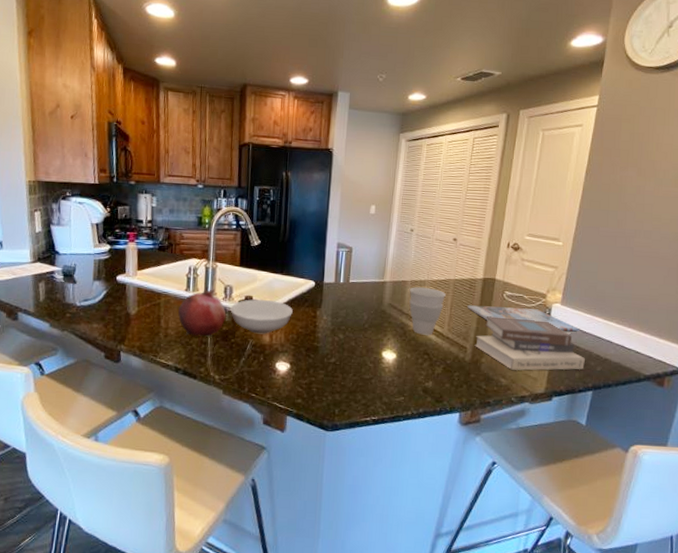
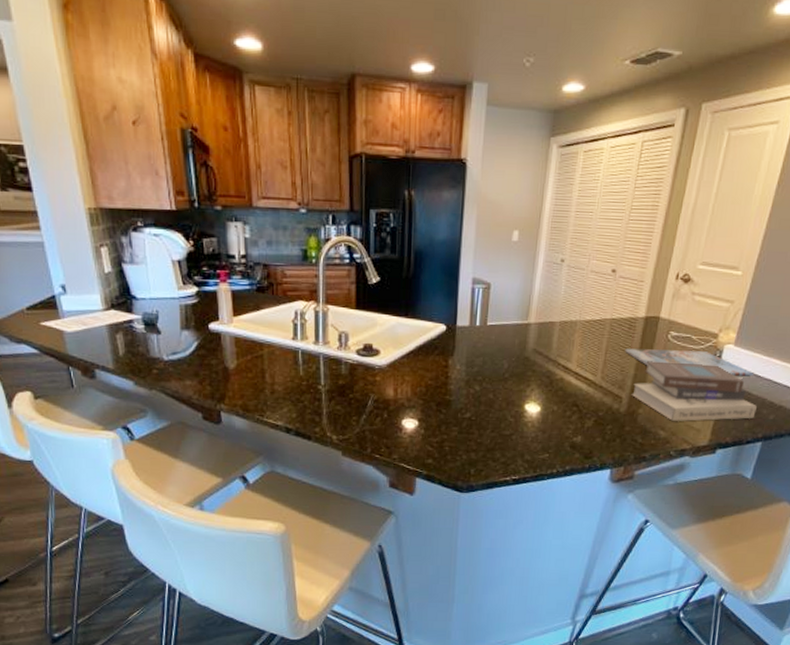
fruit: present [178,286,226,337] -> none [285,334,342,393]
bowl: present [230,299,293,334] -> none [346,347,420,388]
cup: present [409,287,447,335] -> none [557,329,602,384]

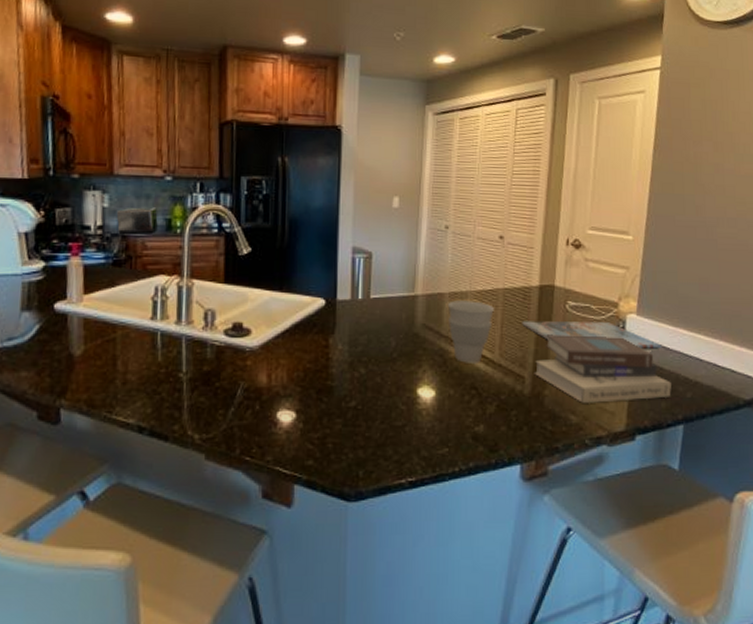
toaster: none [257,238,295,264] -> present [116,207,158,235]
cup: none [557,329,602,384] -> present [447,300,495,363]

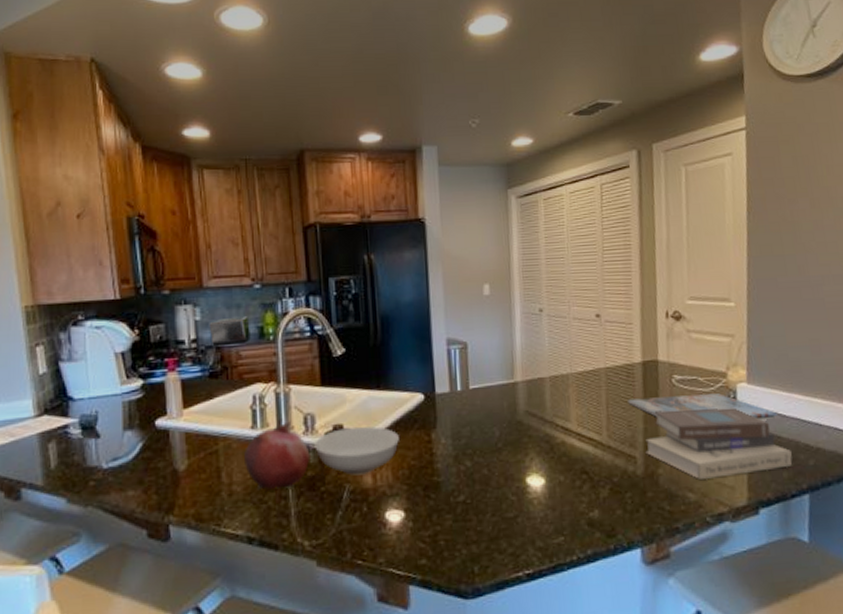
fruit: none [141,312,208,383] -> present [244,418,310,491]
bowl: none [213,326,297,374] -> present [314,426,399,476]
cup: present [447,300,495,363] -> none [549,383,599,448]

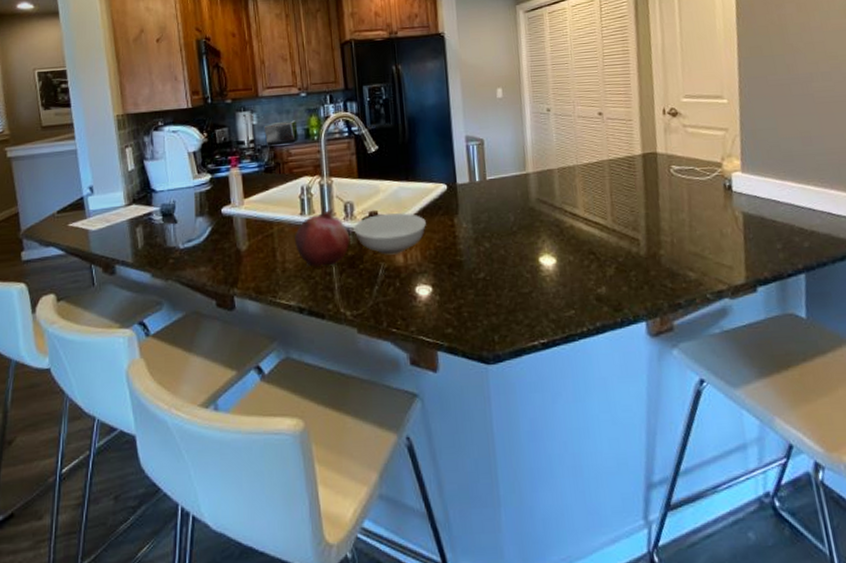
magazine: present [628,393,778,418] -> none [630,182,772,204]
books: present [645,407,793,479] -> none [647,194,788,260]

